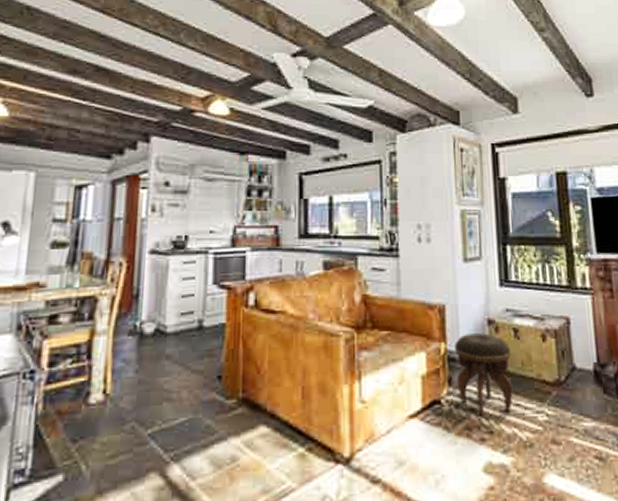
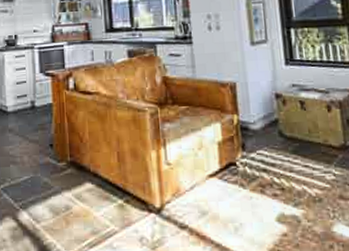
footstool: present [455,333,513,415] -> none [246,106,302,175]

